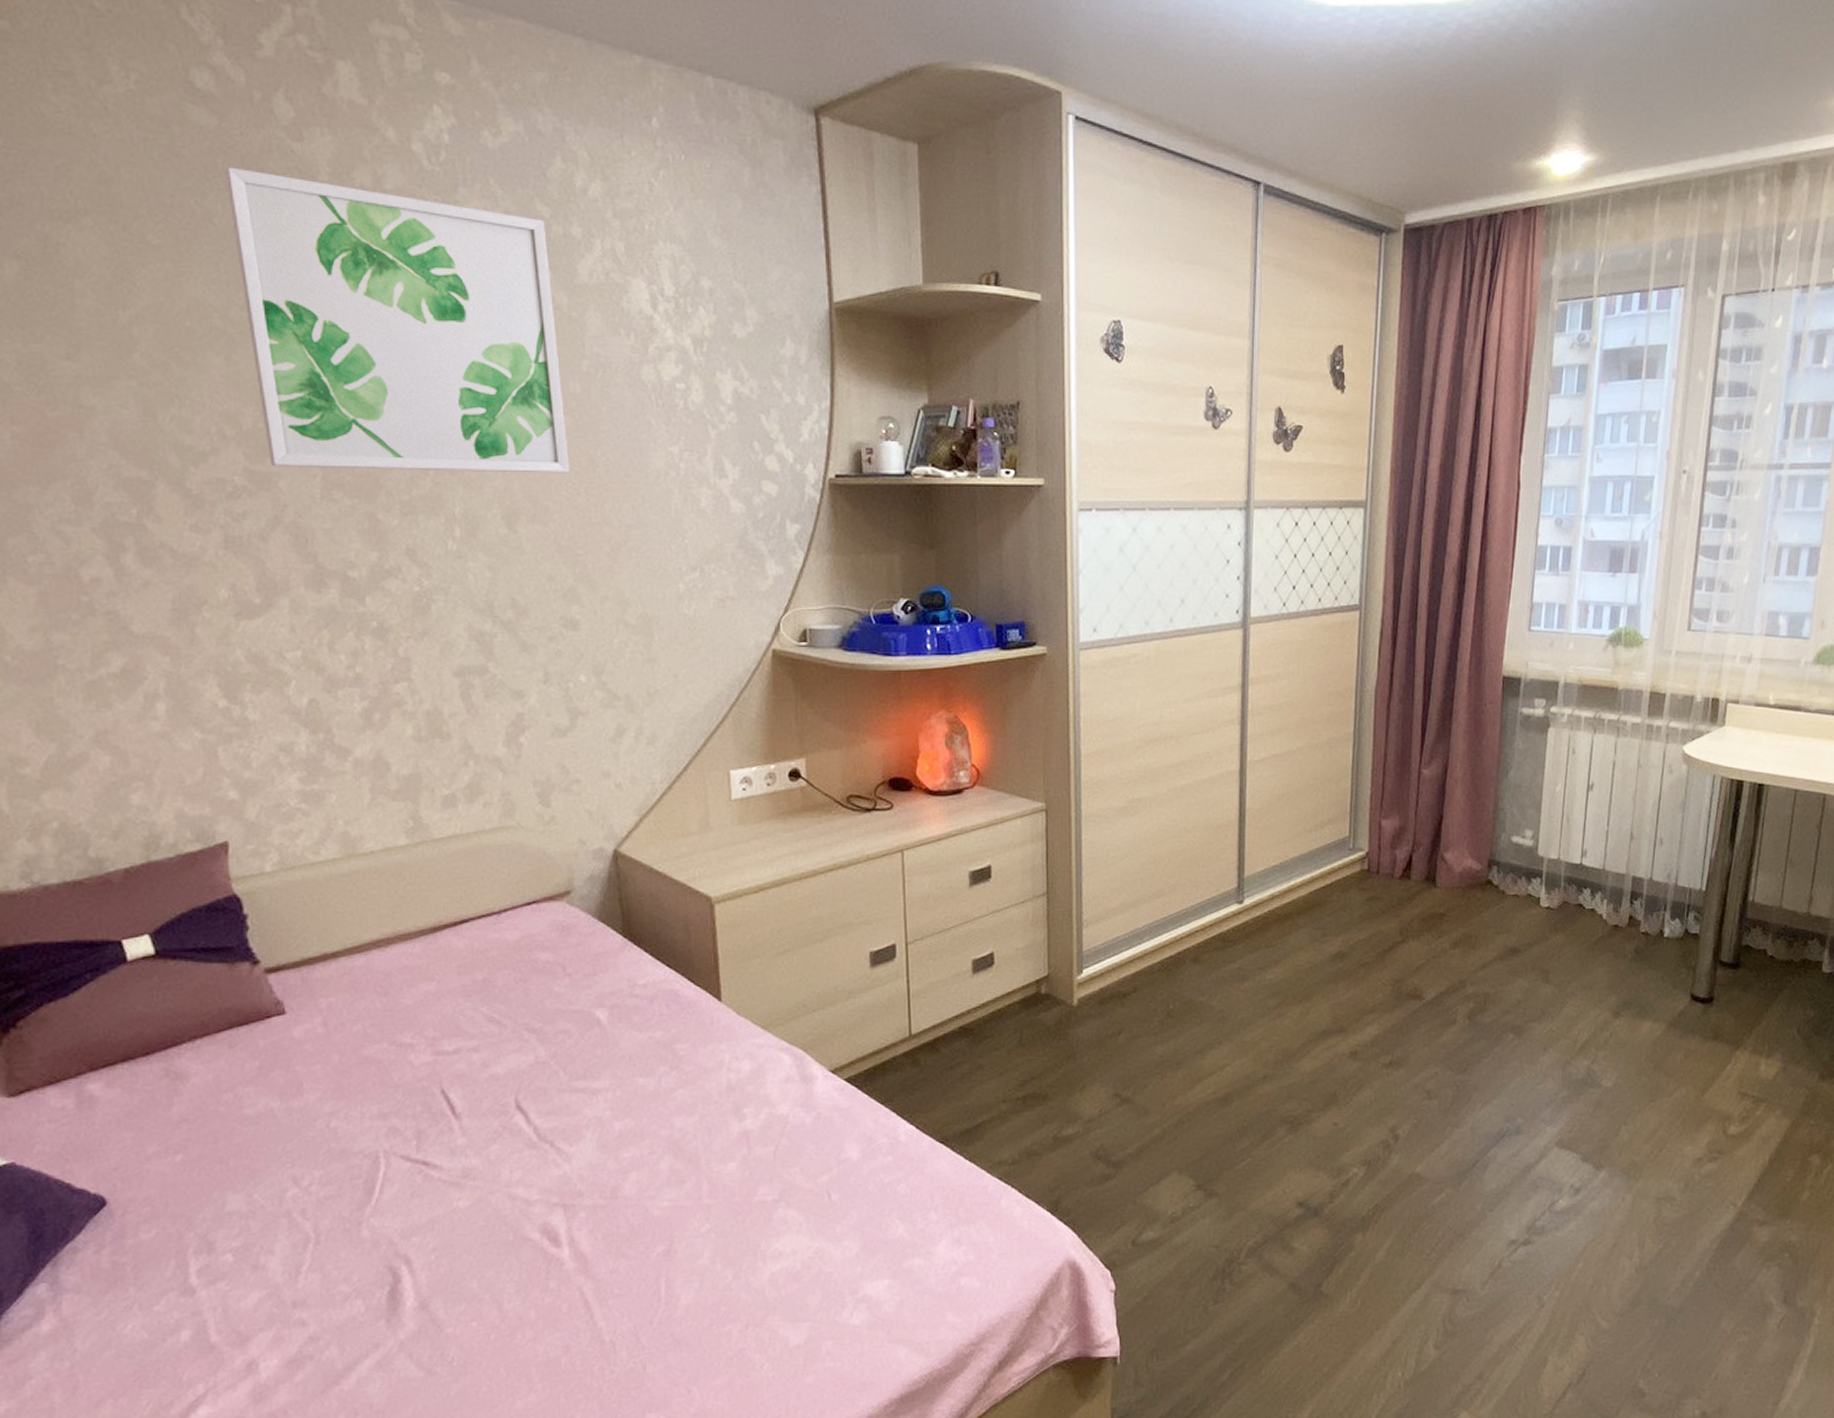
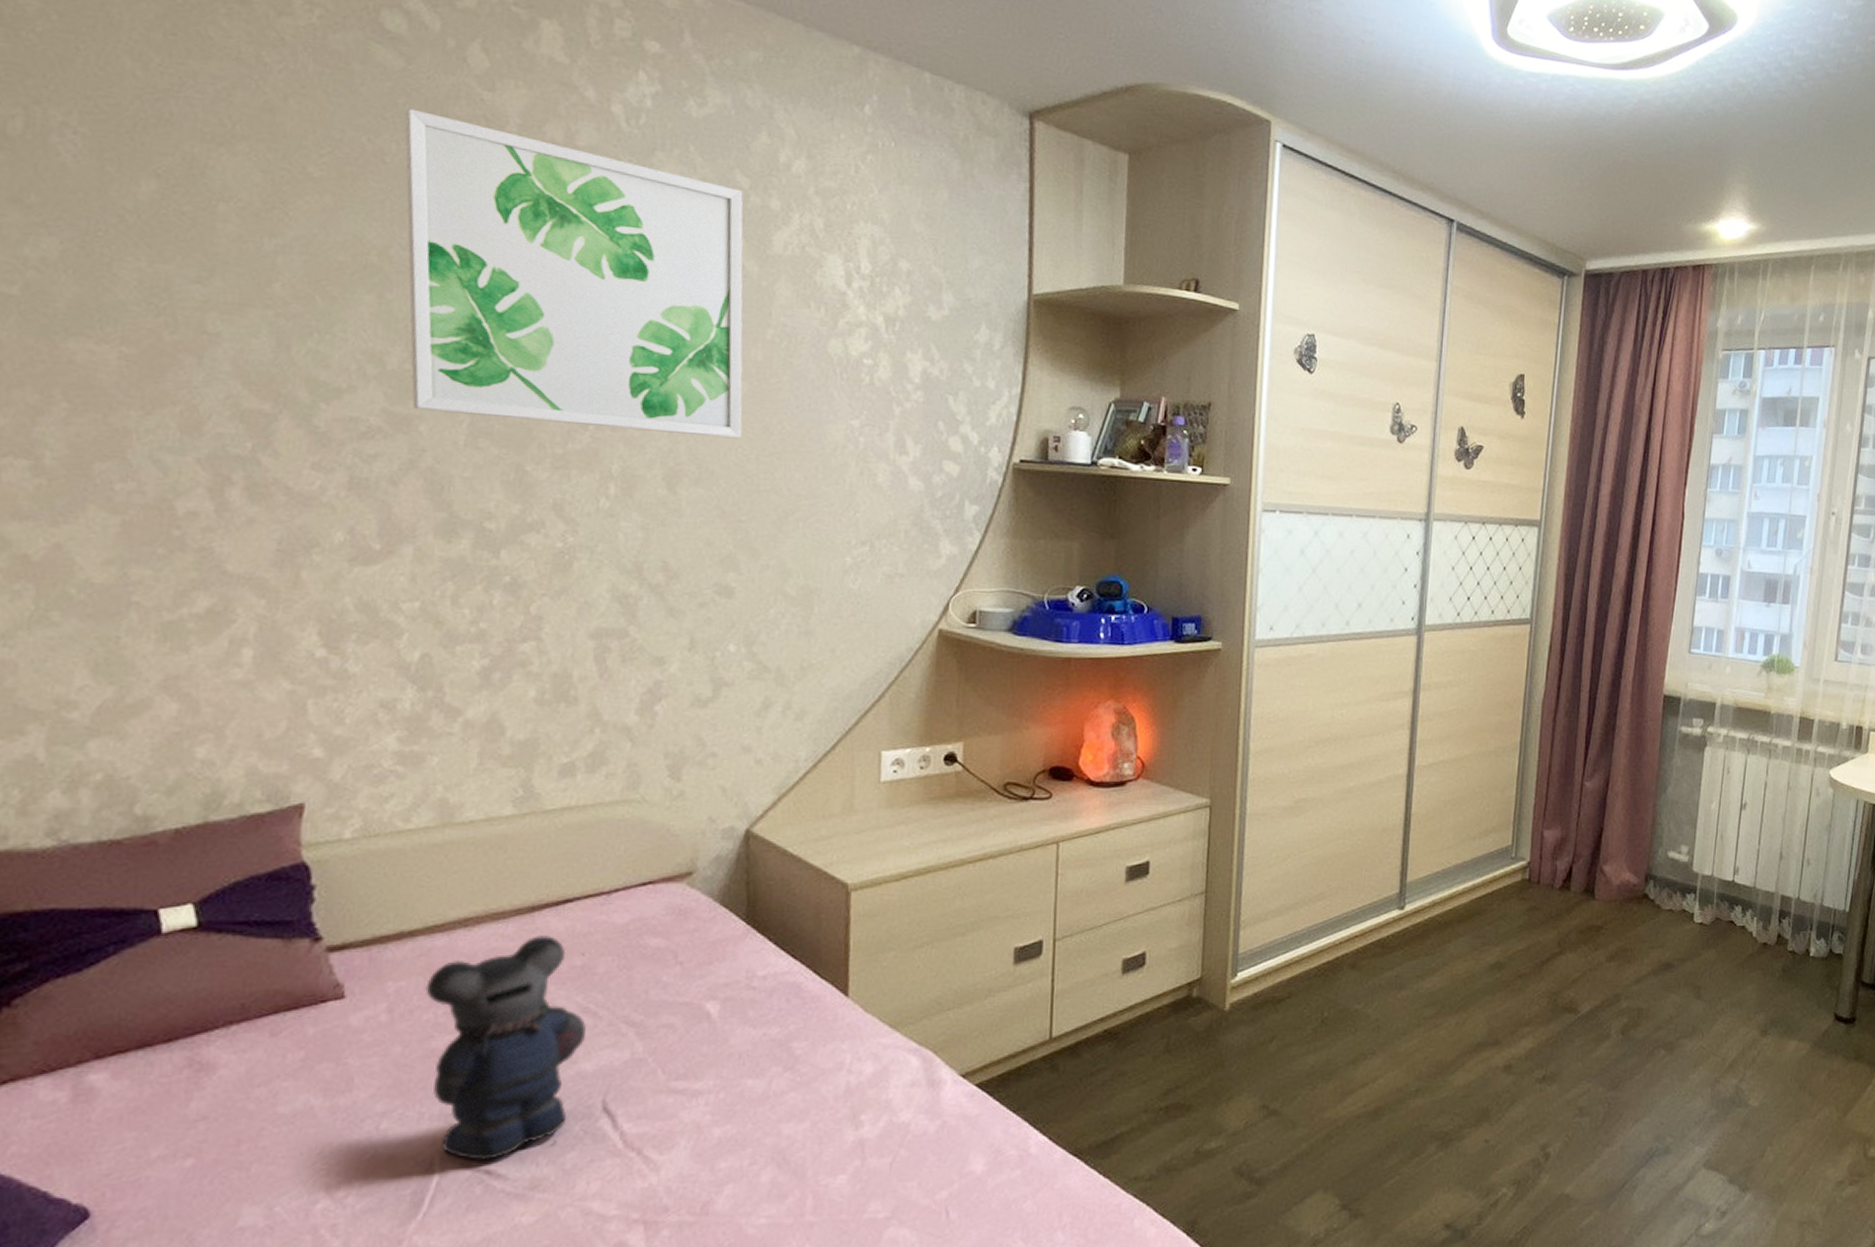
bear: none [352,953,493,1154] -> present [425,936,586,1162]

